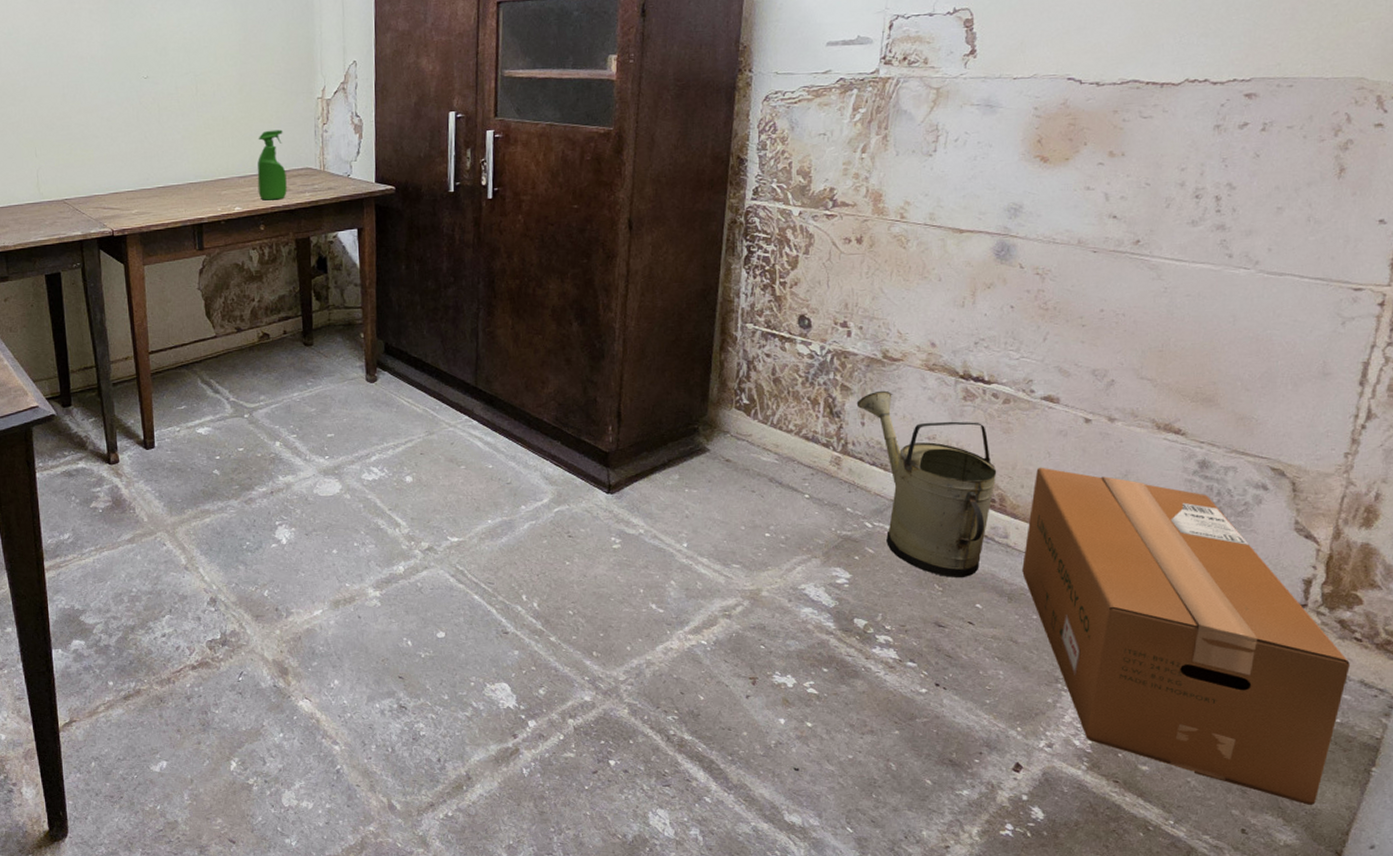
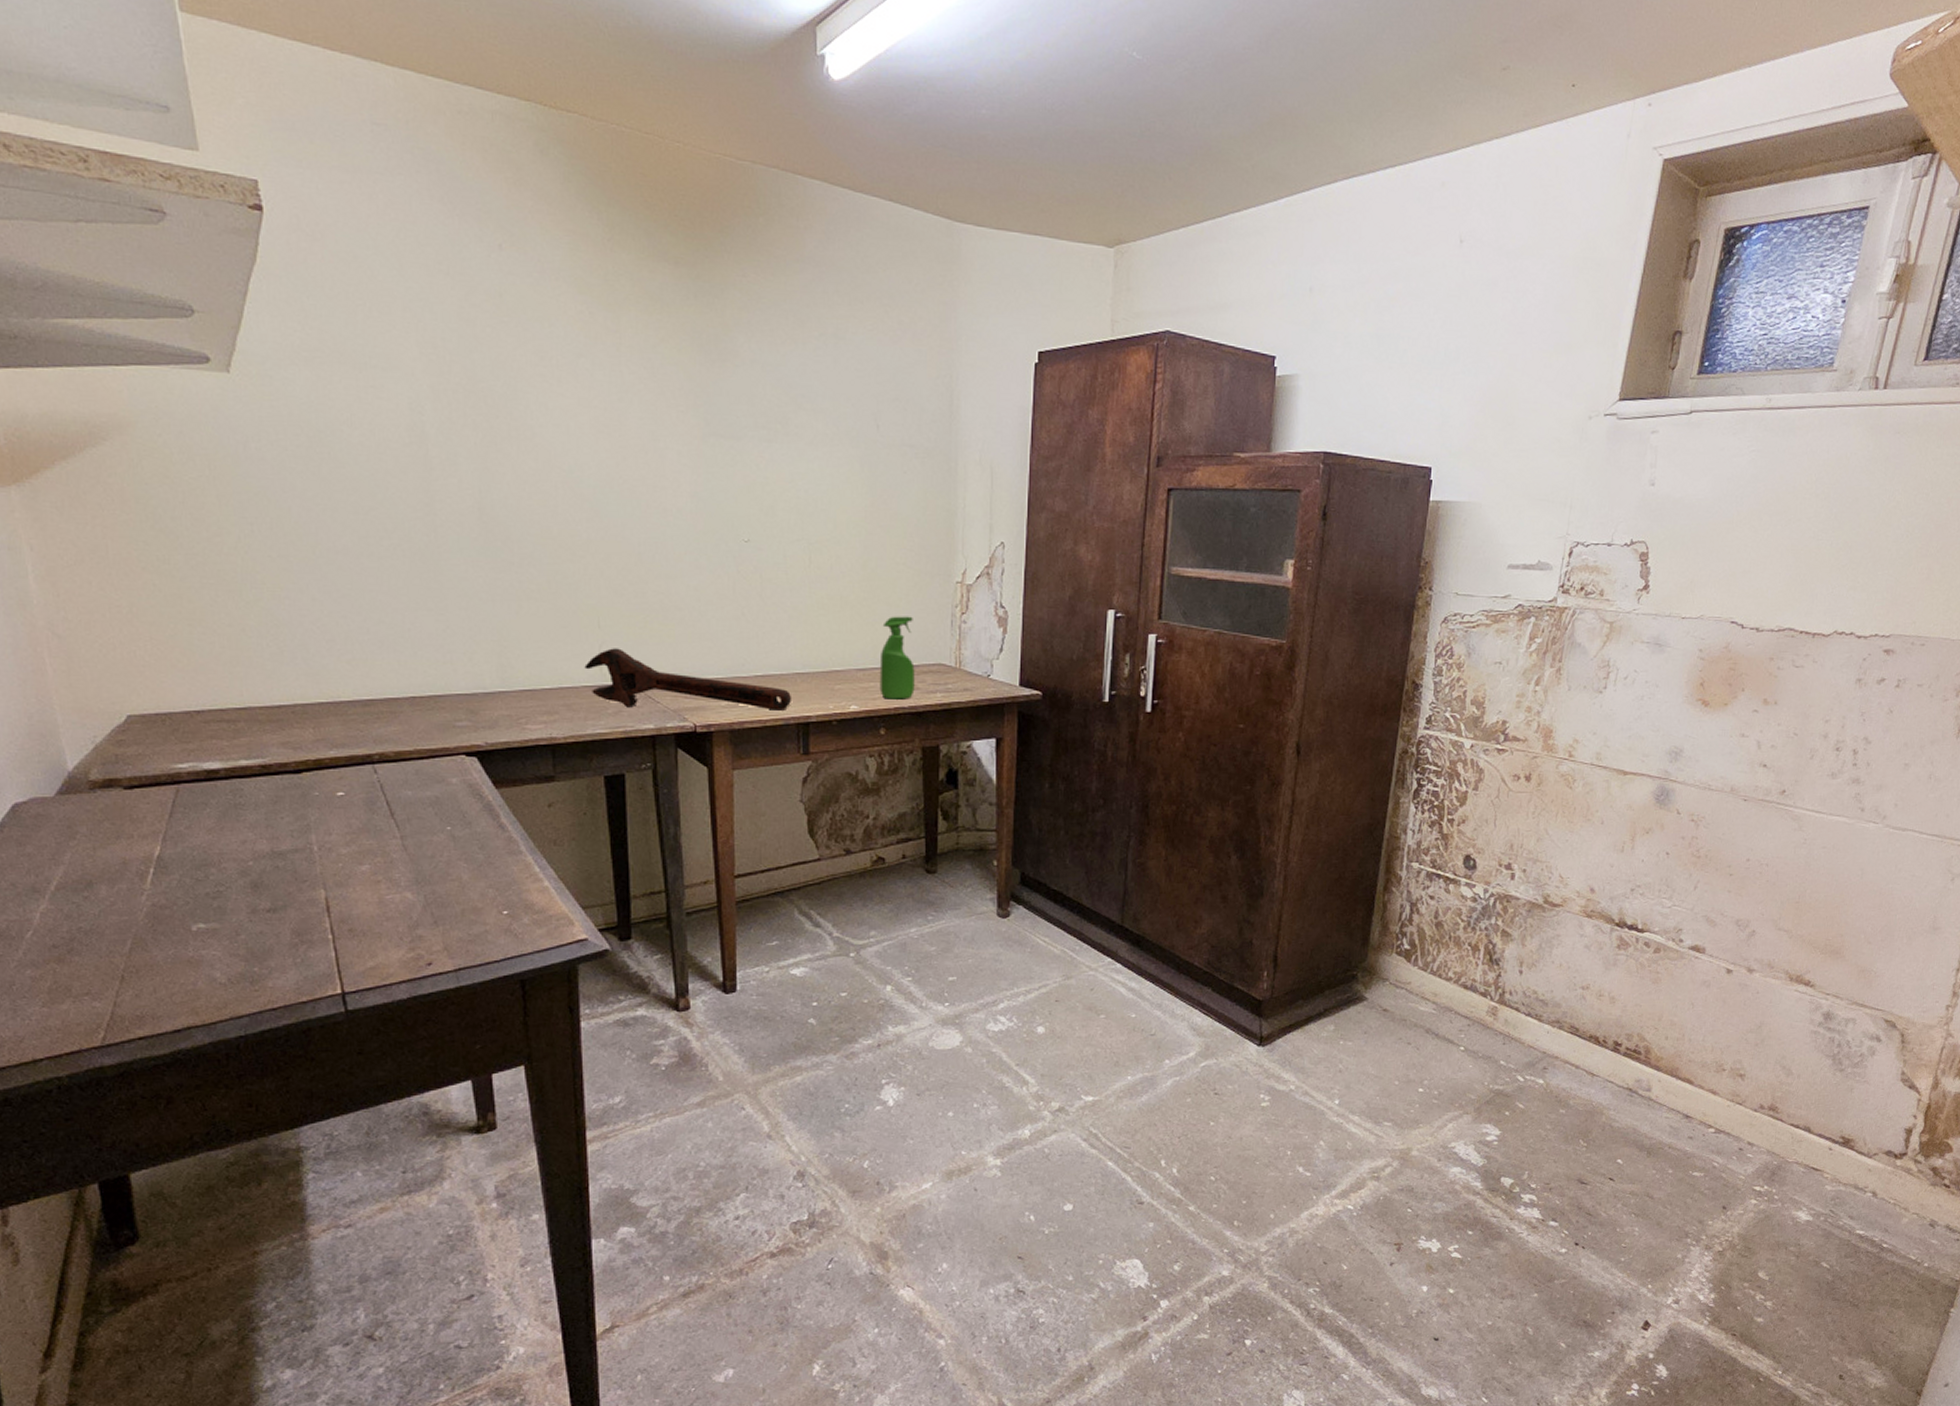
adjustable wrench: none [26,172,187,219] -> present [584,648,791,711]
watering can: present [856,390,997,578] -> none [1516,937,1644,1133]
box: present [1022,467,1350,806] -> none [1662,1018,1939,1349]

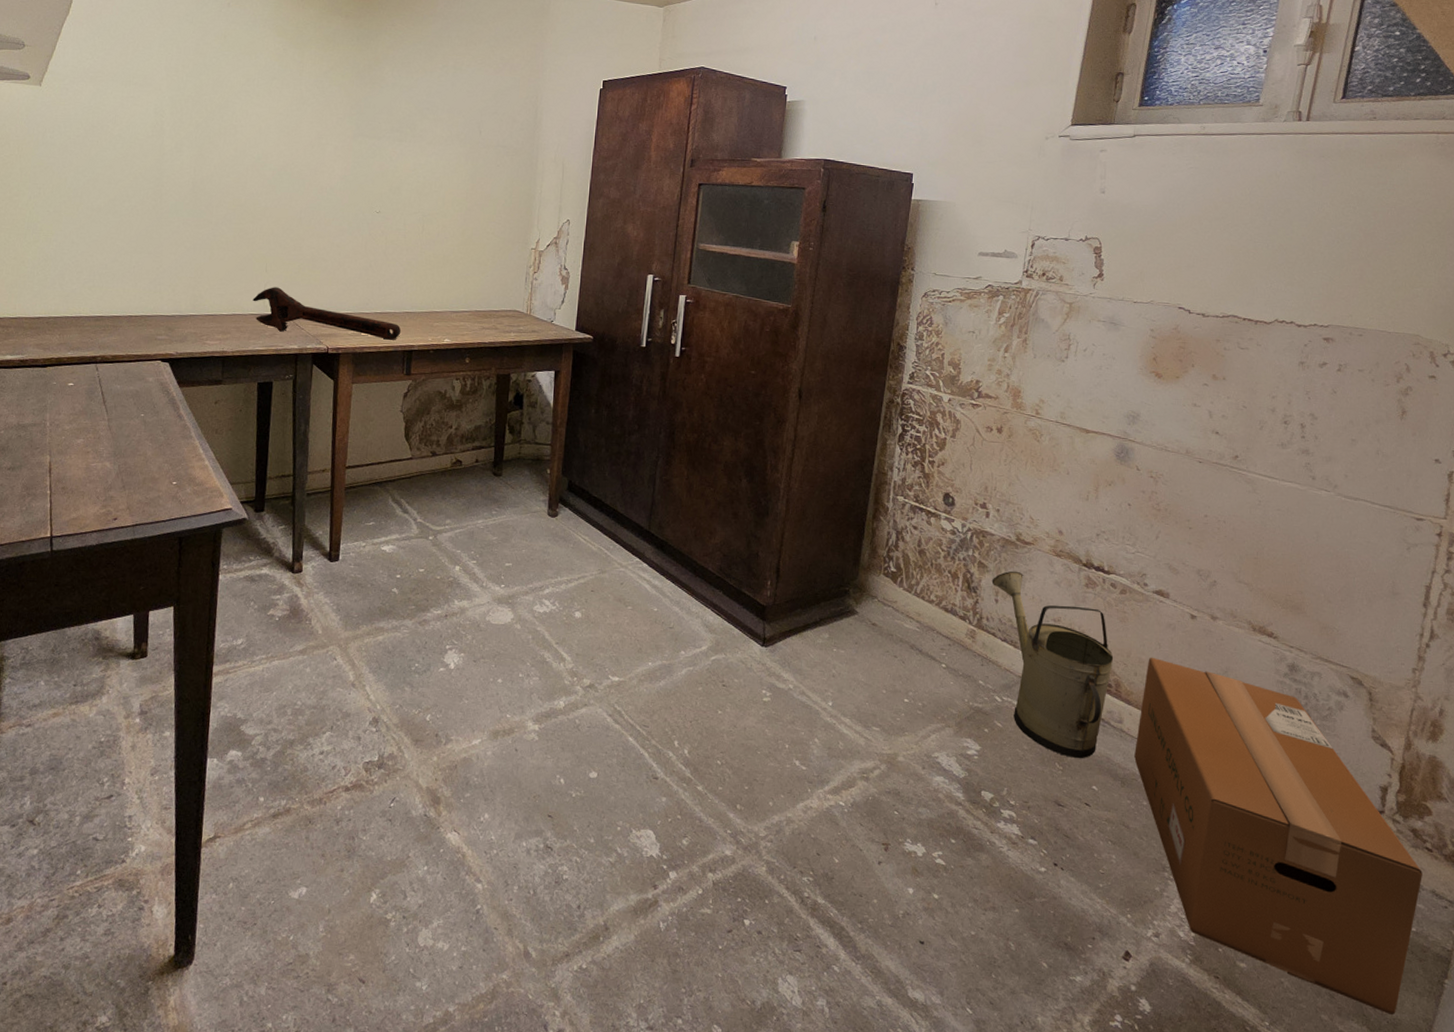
spray bottle: present [879,616,915,700] -> none [467,272,497,337]
watering can: none [1516,937,1644,1133] -> present [991,570,1114,759]
box: none [1662,1018,1939,1349] -> present [1134,657,1422,1016]

